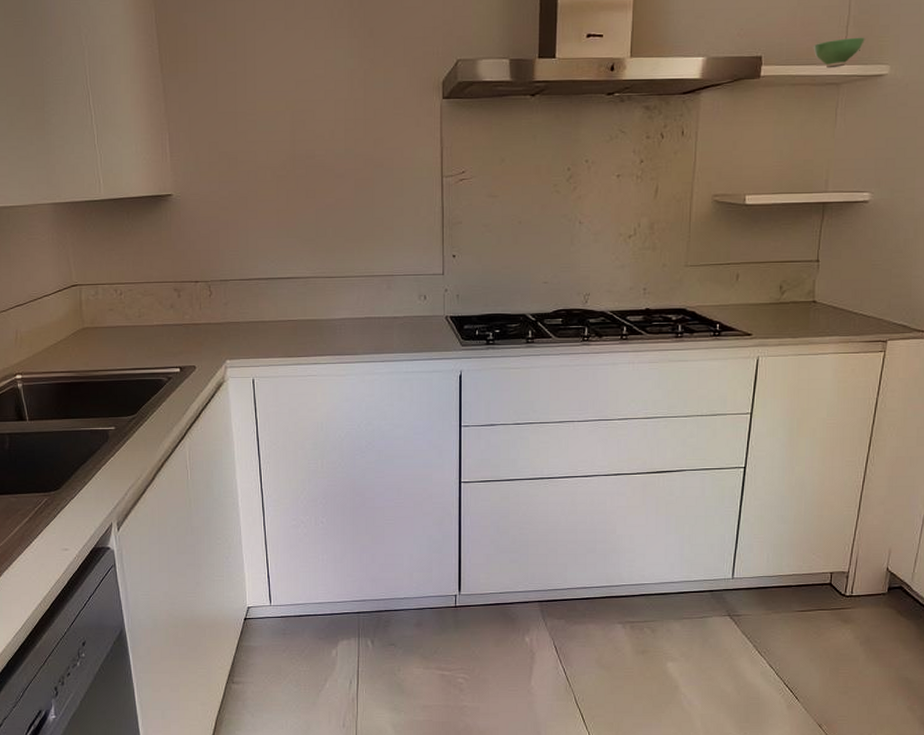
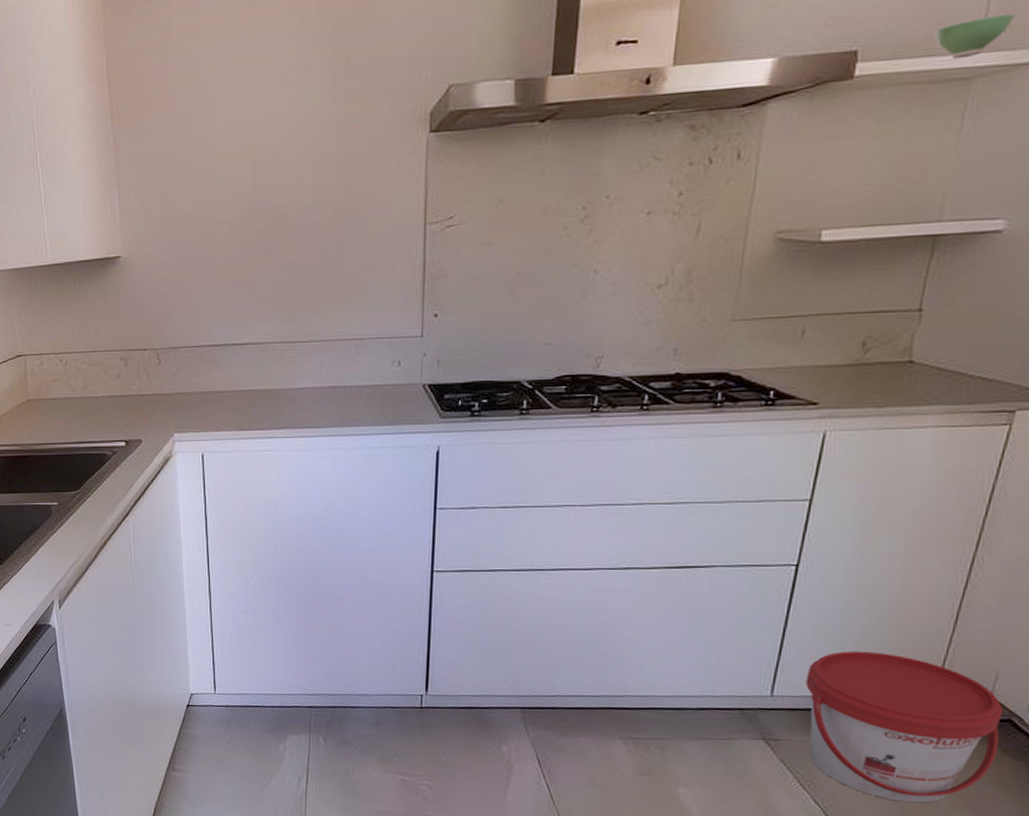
bucket: none [757,536,895,660] -> present [805,651,1003,803]

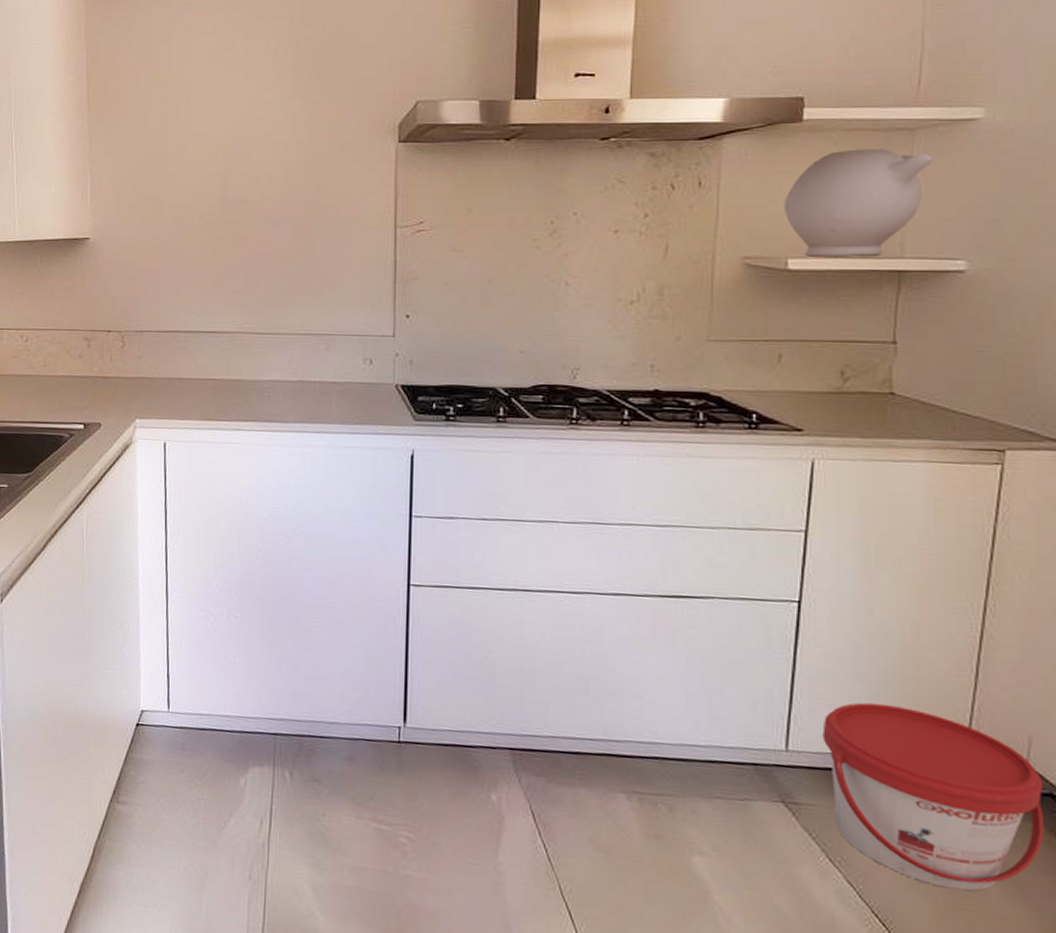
ceramic jug: none [823,103,988,228] -> present [783,149,934,259]
bowl: present [934,13,1016,60] -> none [874,75,948,111]

